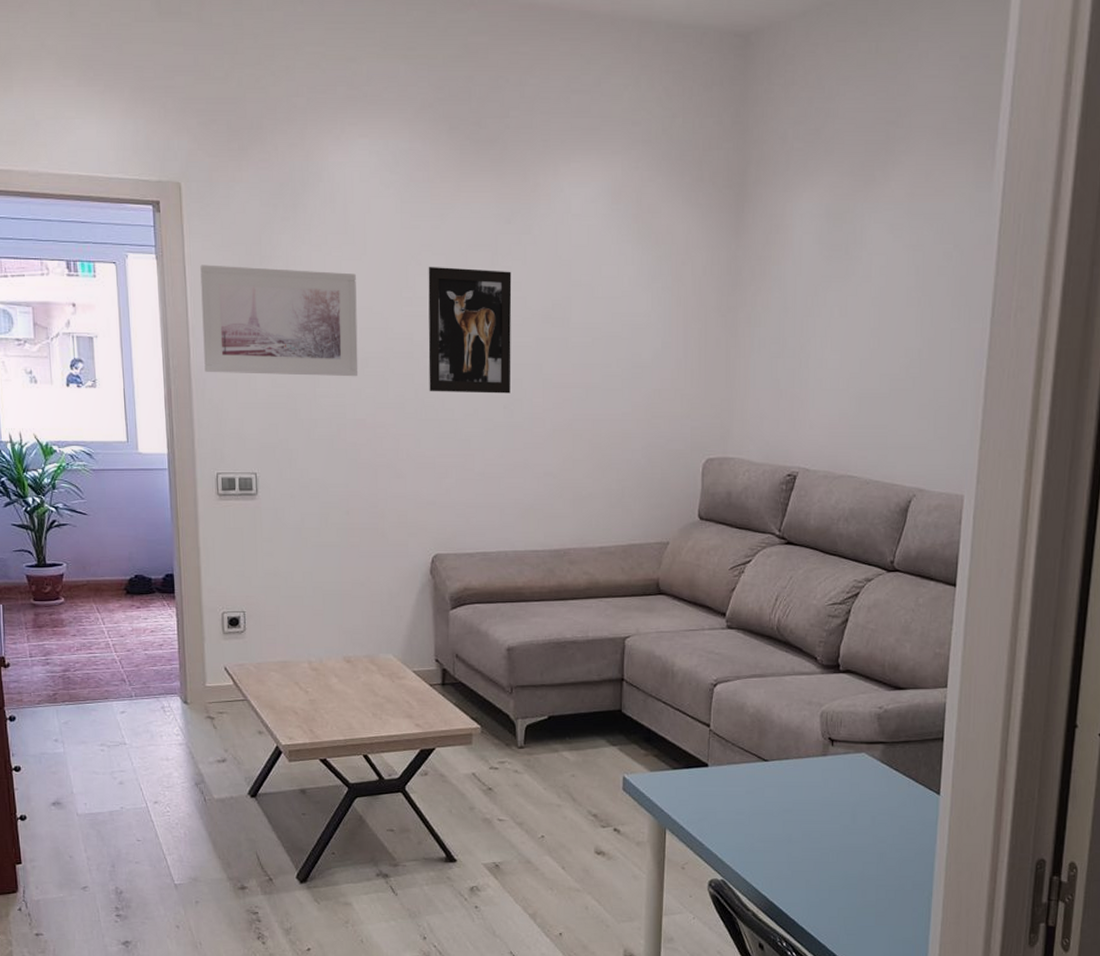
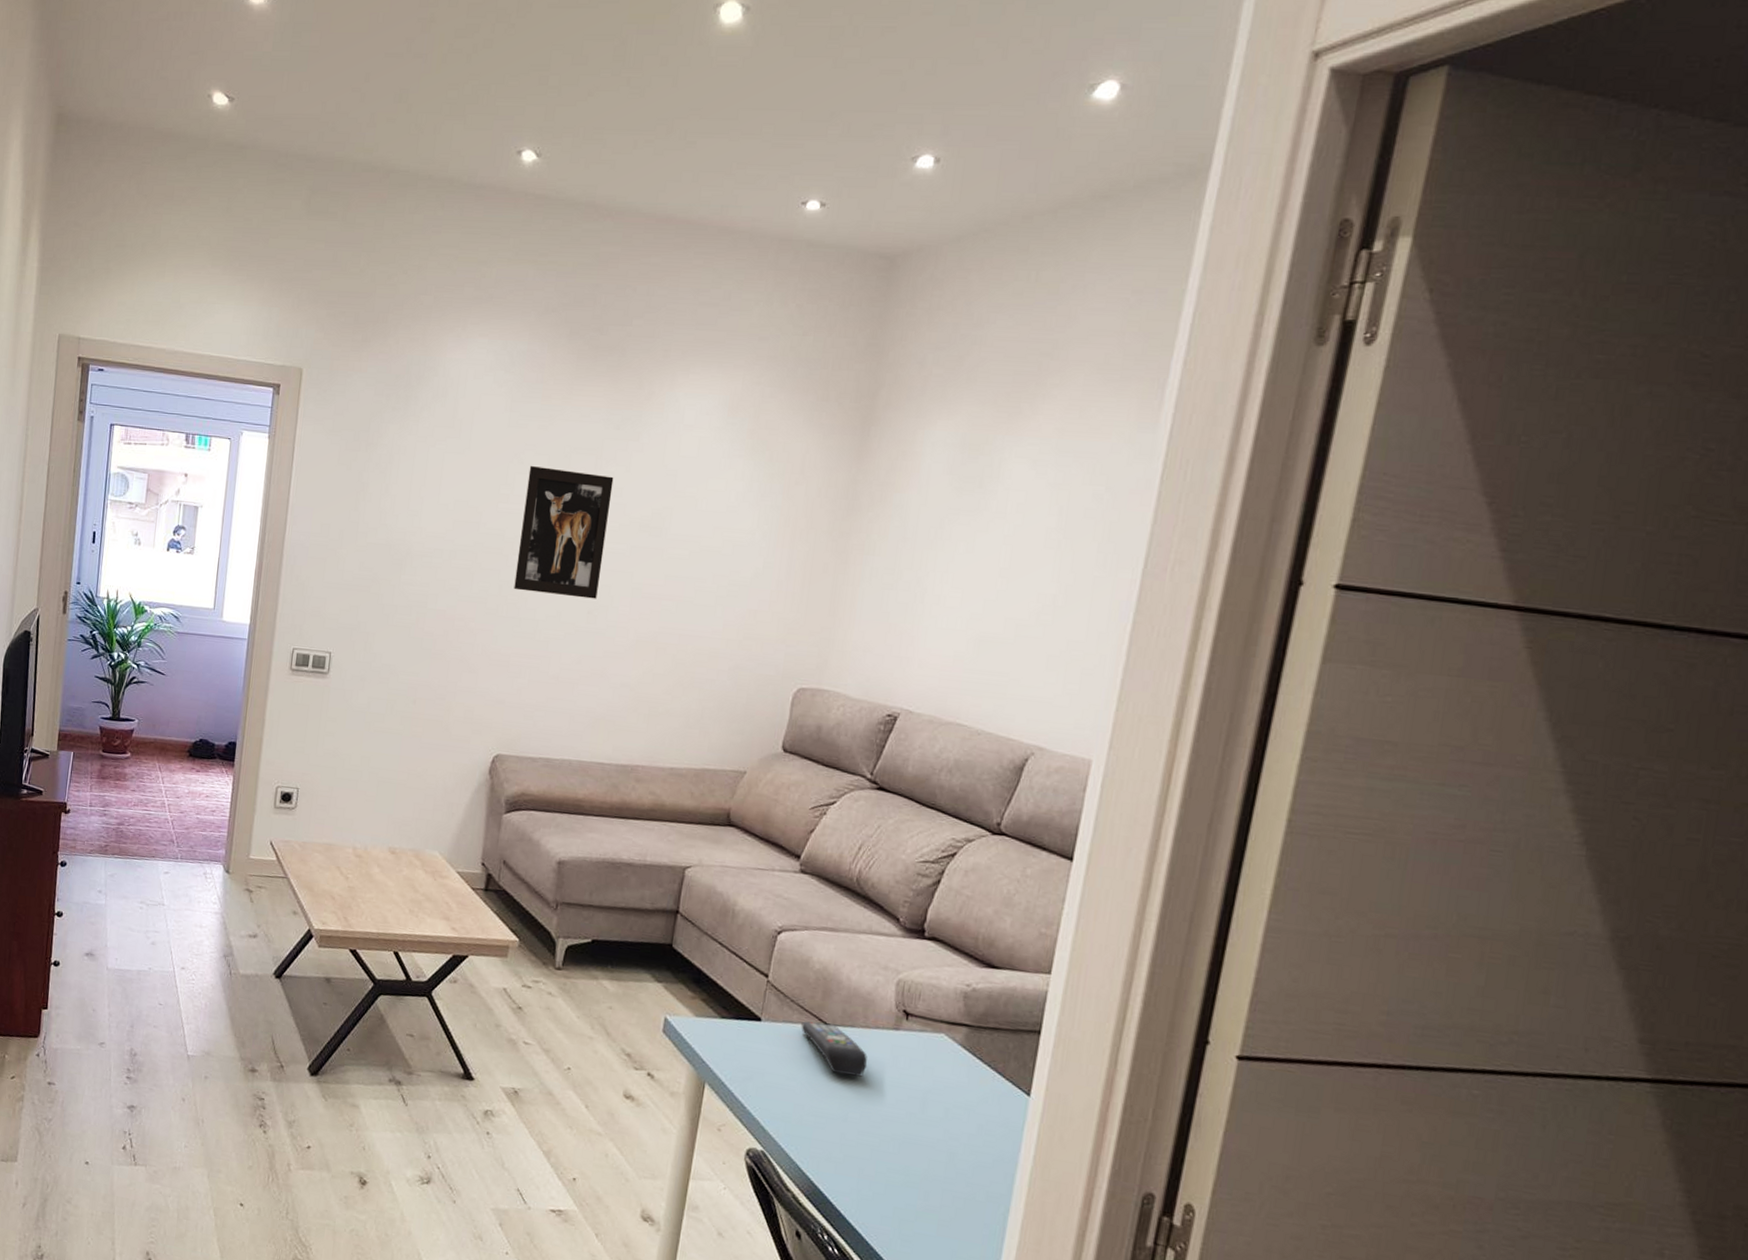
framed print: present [200,265,359,377] -> none [297,447,457,568]
remote control: none [743,760,802,803] -> present [801,1021,867,1077]

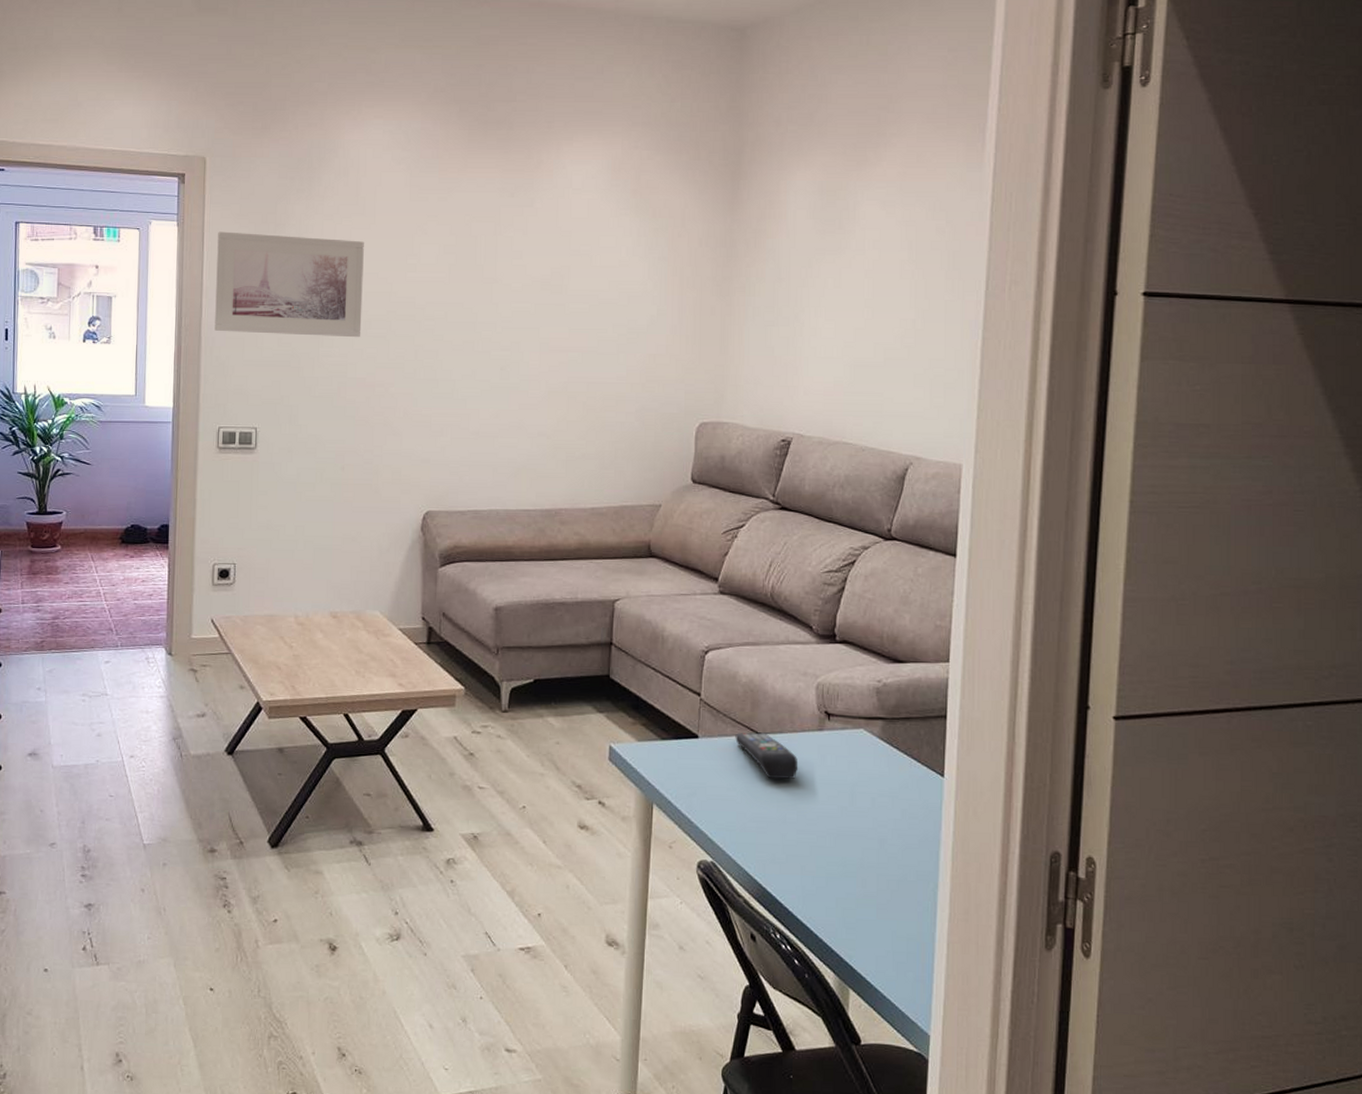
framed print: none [297,447,457,568] -> present [215,231,364,338]
wall art: present [514,465,614,599] -> none [429,235,513,356]

